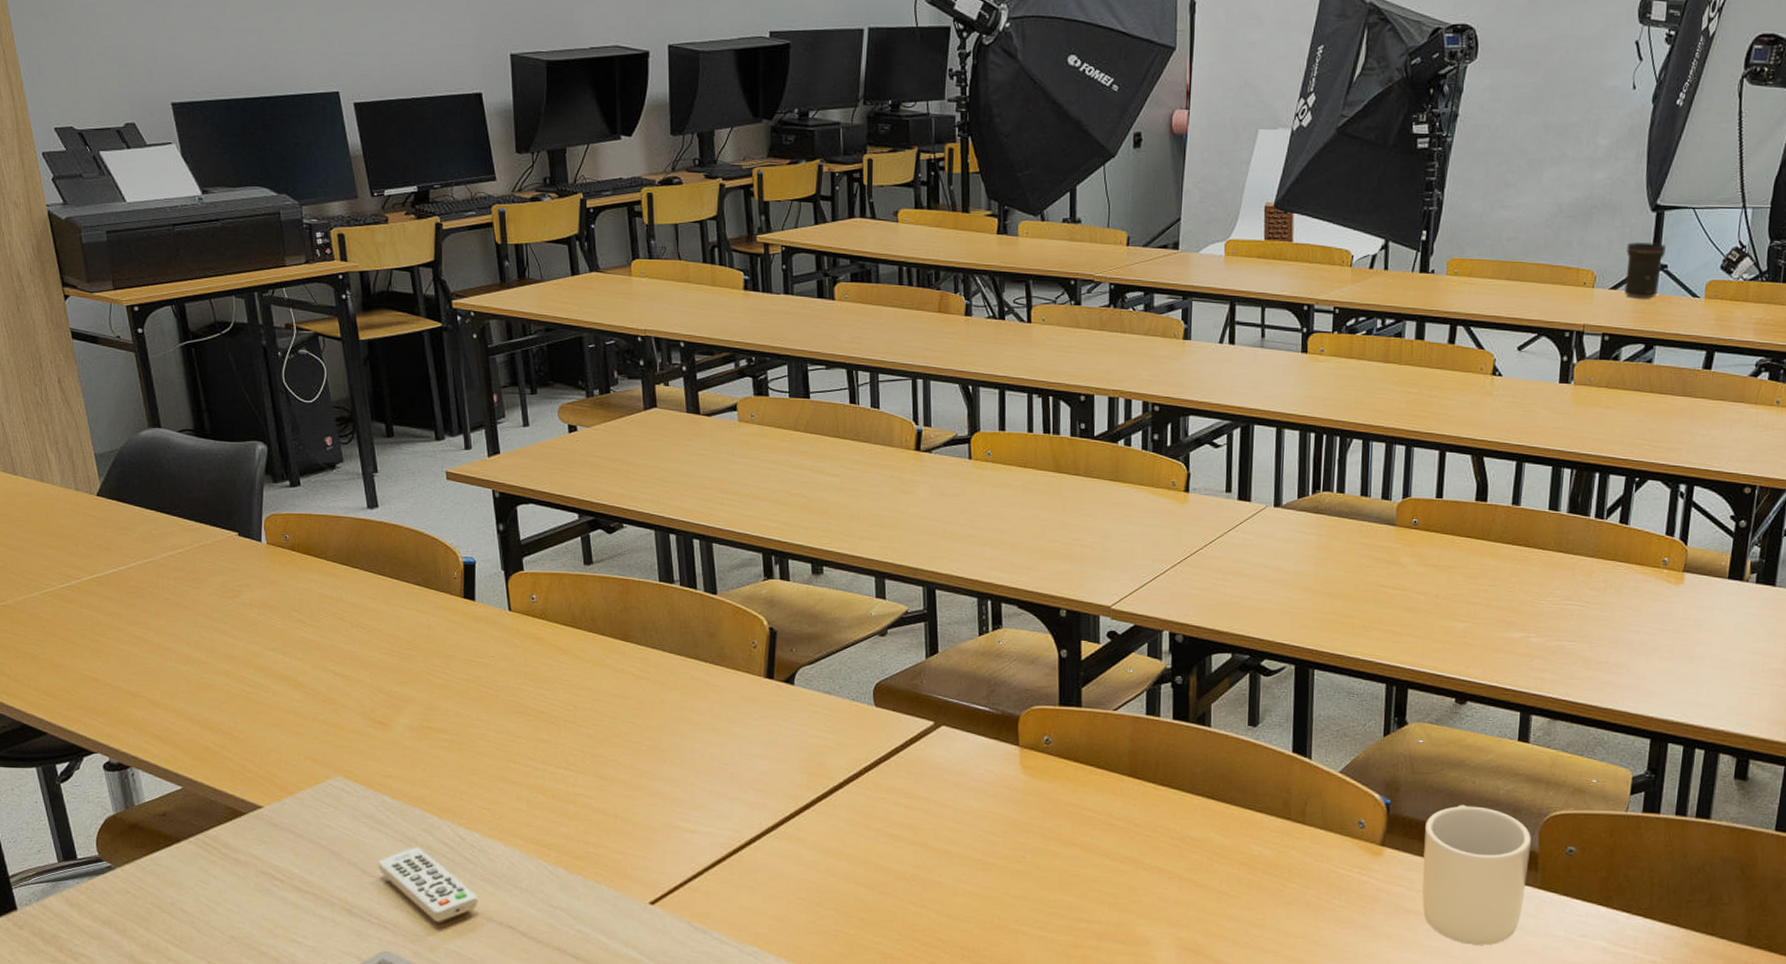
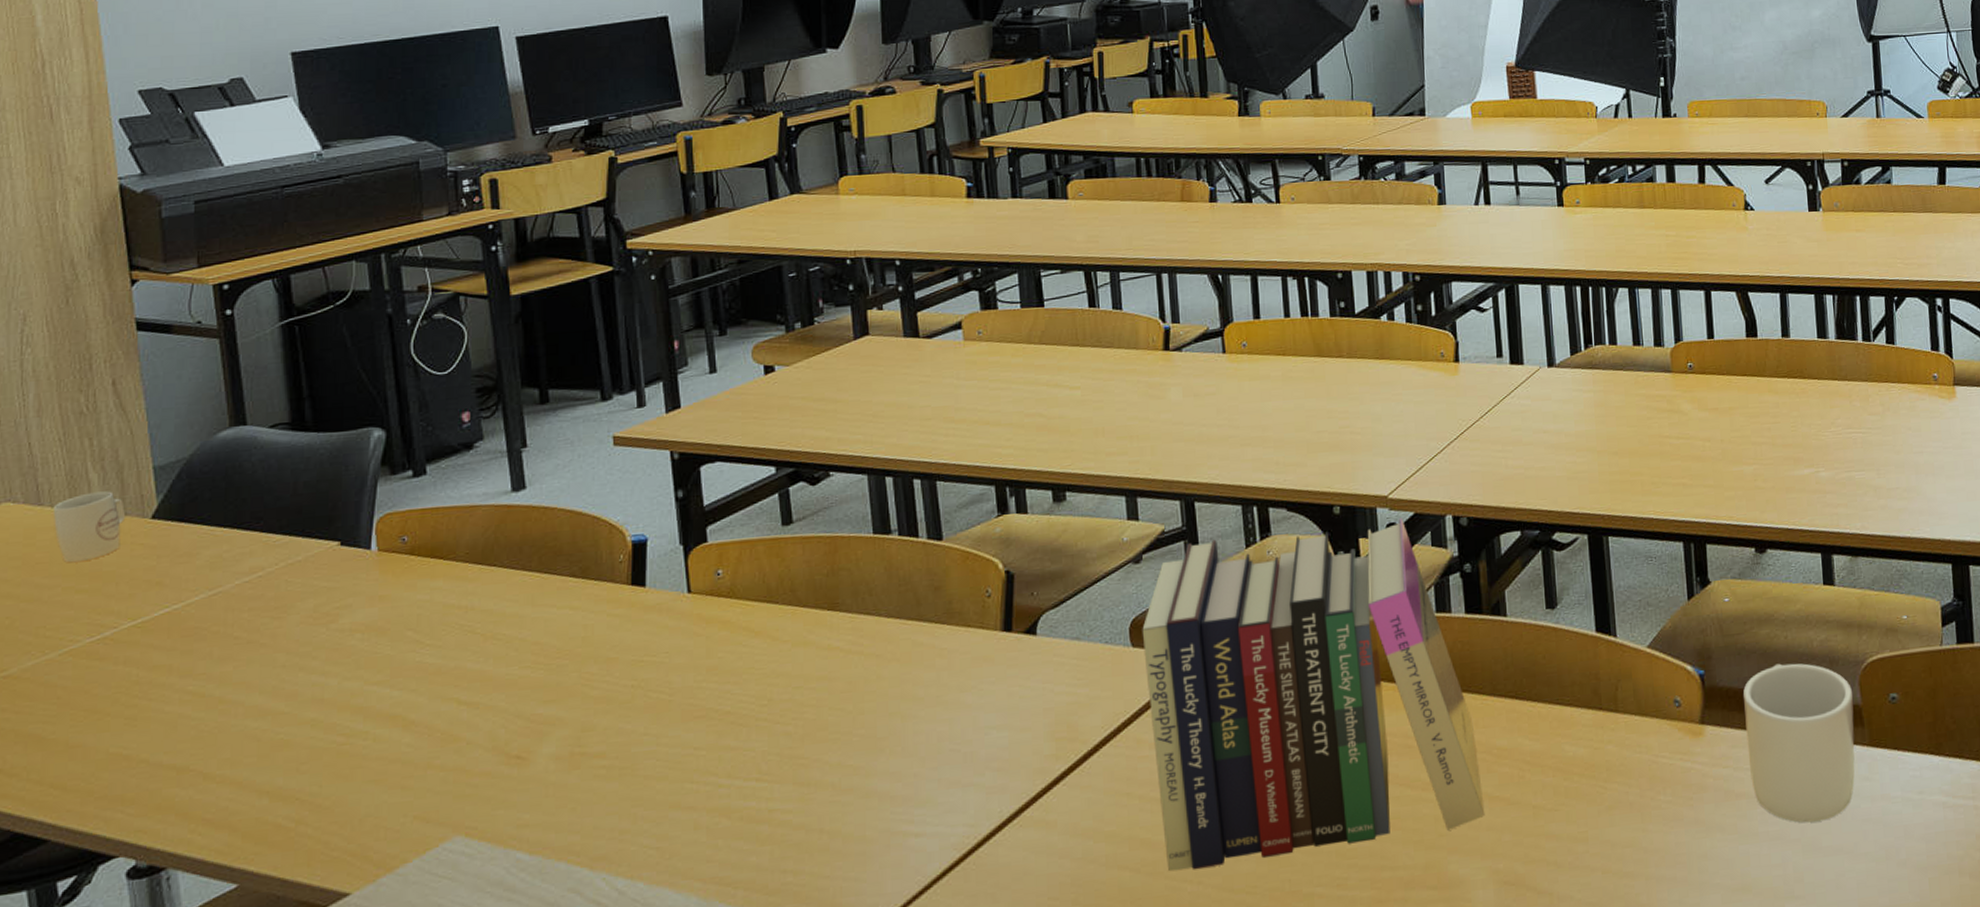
mug: none [25,469,78,524] -> present [52,491,126,563]
books: none [884,624,1174,899] -> present [1142,518,1485,872]
telephoto lens: present [1624,242,1666,298] -> none [1850,70,1886,123]

